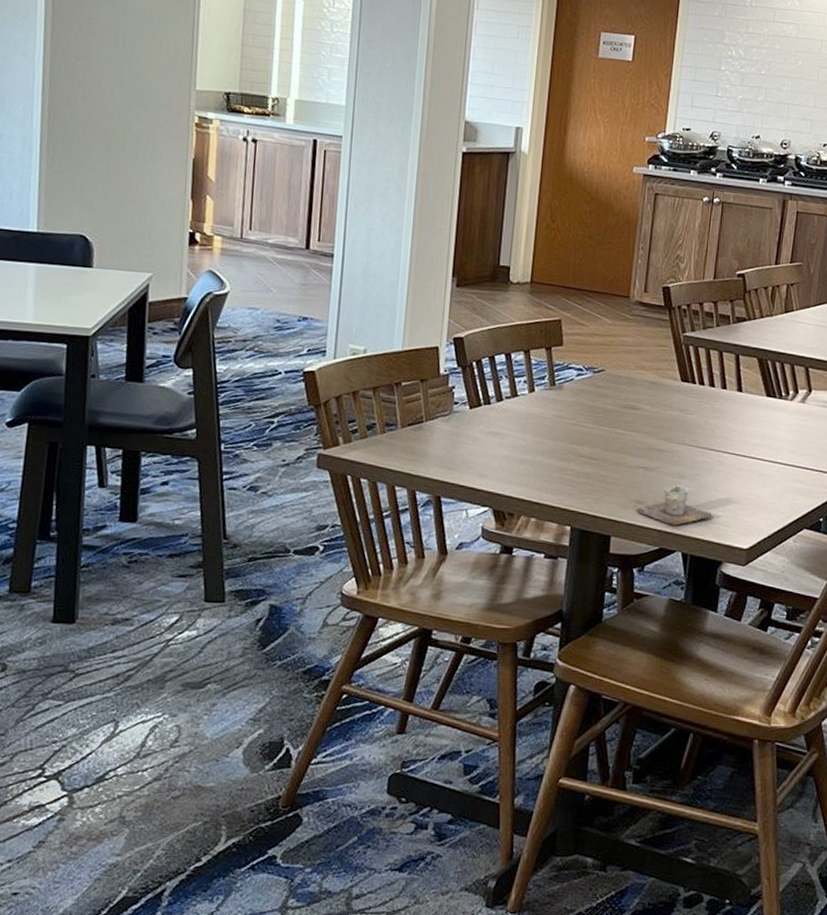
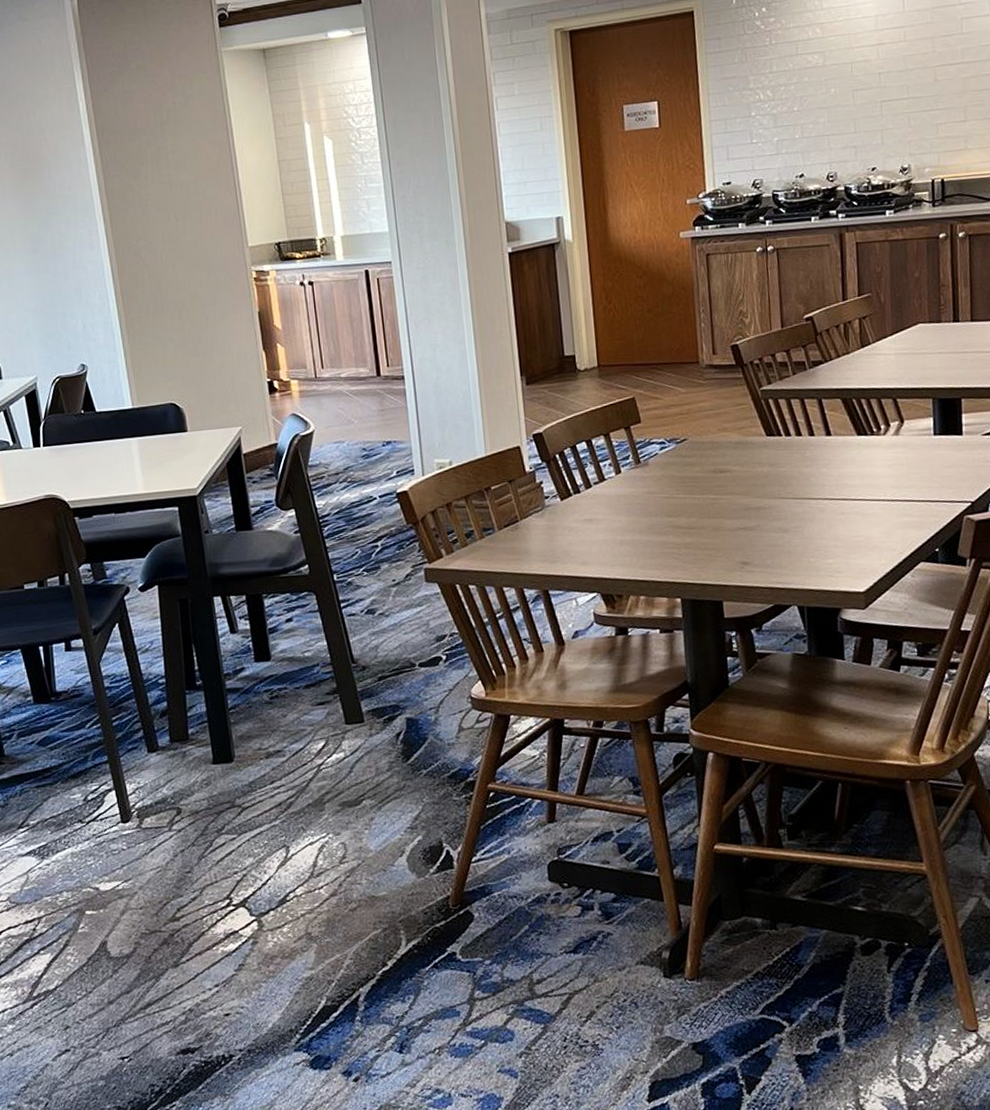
cup: present [636,484,714,526] -> none [743,539,825,581]

